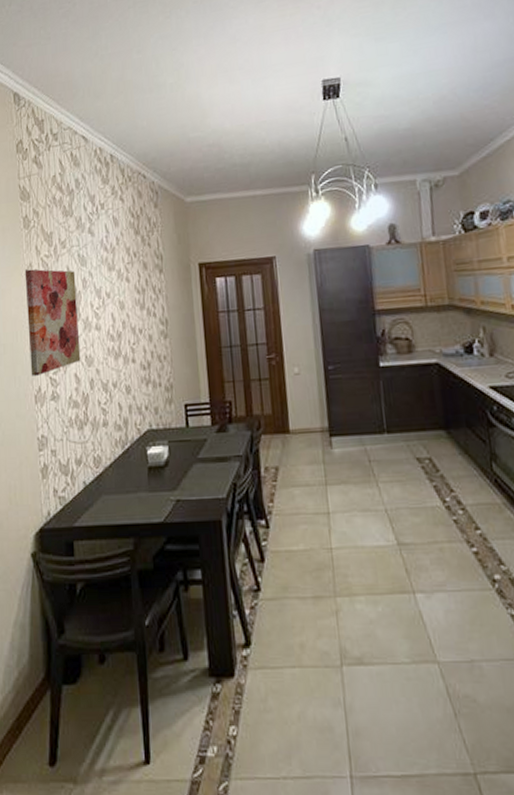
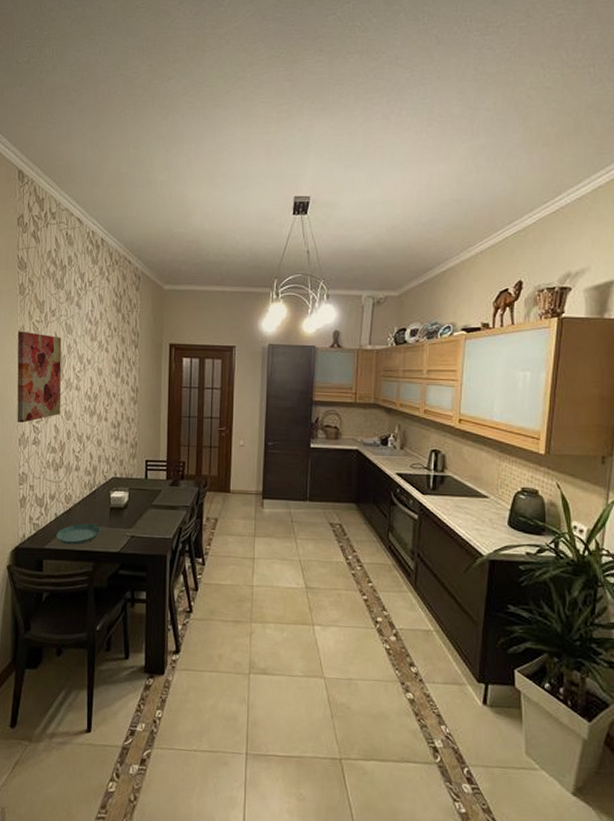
saucer: none [87,490,139,519] -> present [56,523,101,545]

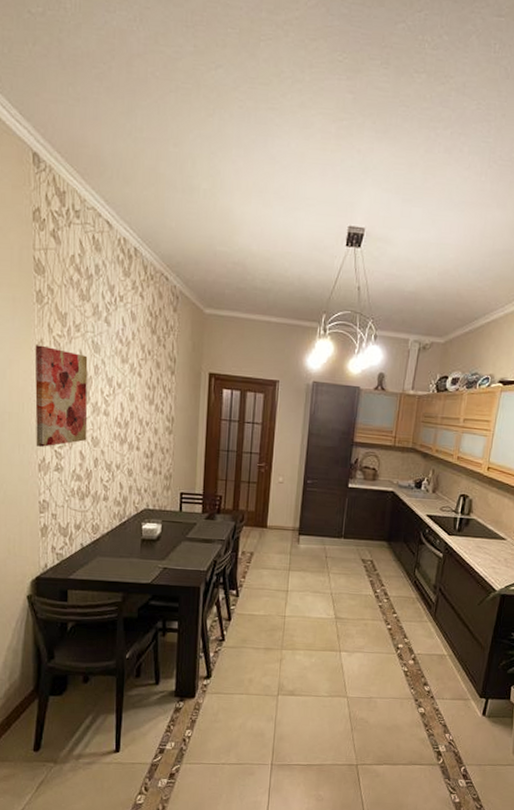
saucer: present [56,523,101,545] -> none [82,554,131,576]

